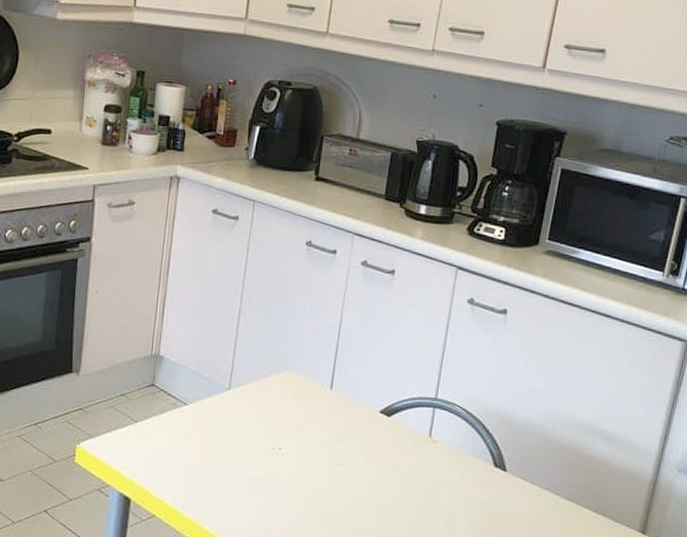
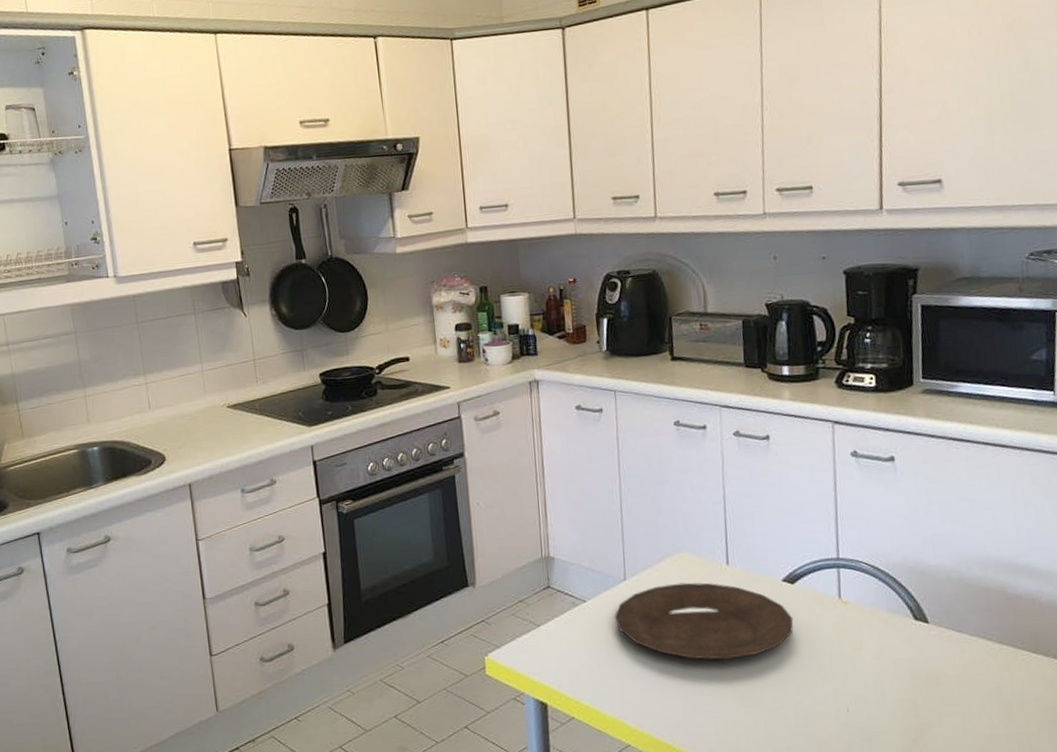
plate: none [212,399,383,480] -> present [614,582,794,660]

